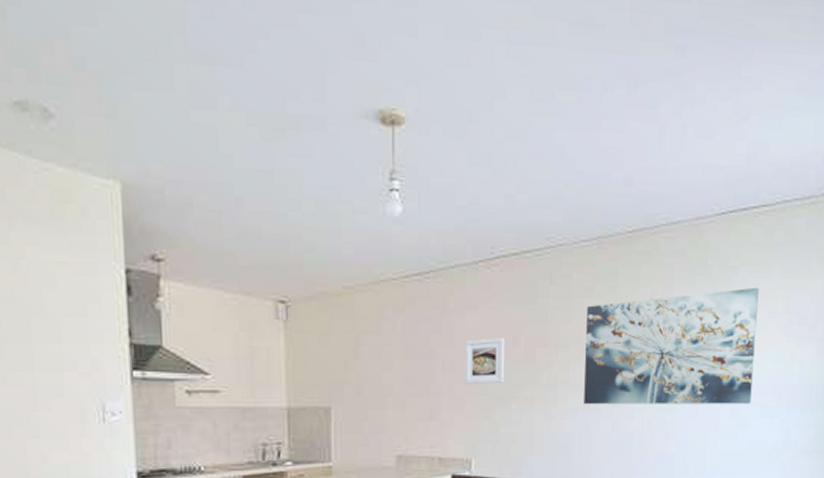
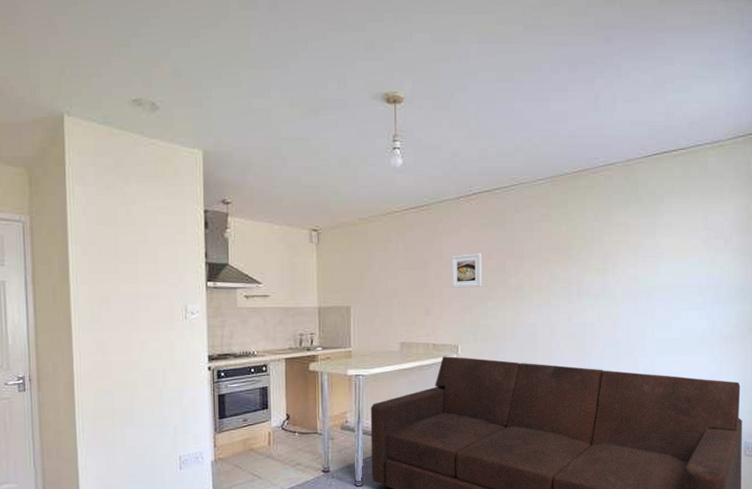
wall art: present [584,287,759,405] -> none [545,210,682,302]

